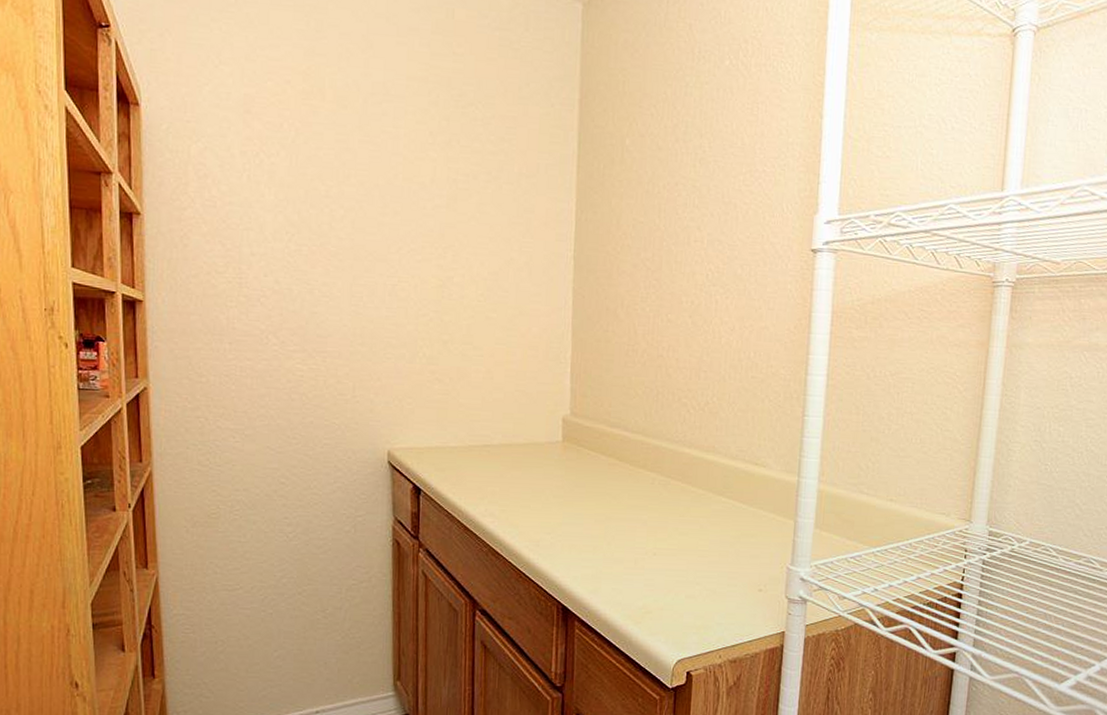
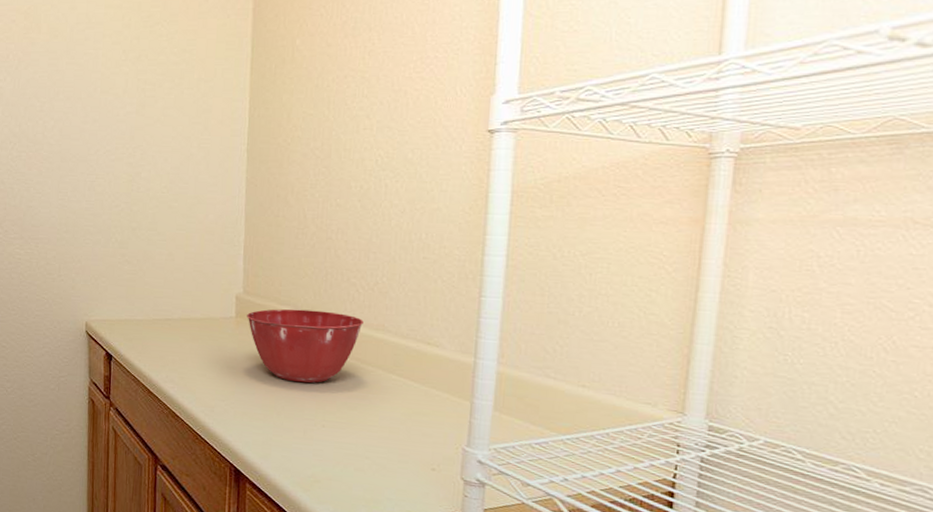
mixing bowl: none [574,431,694,510] -> present [247,309,363,383]

